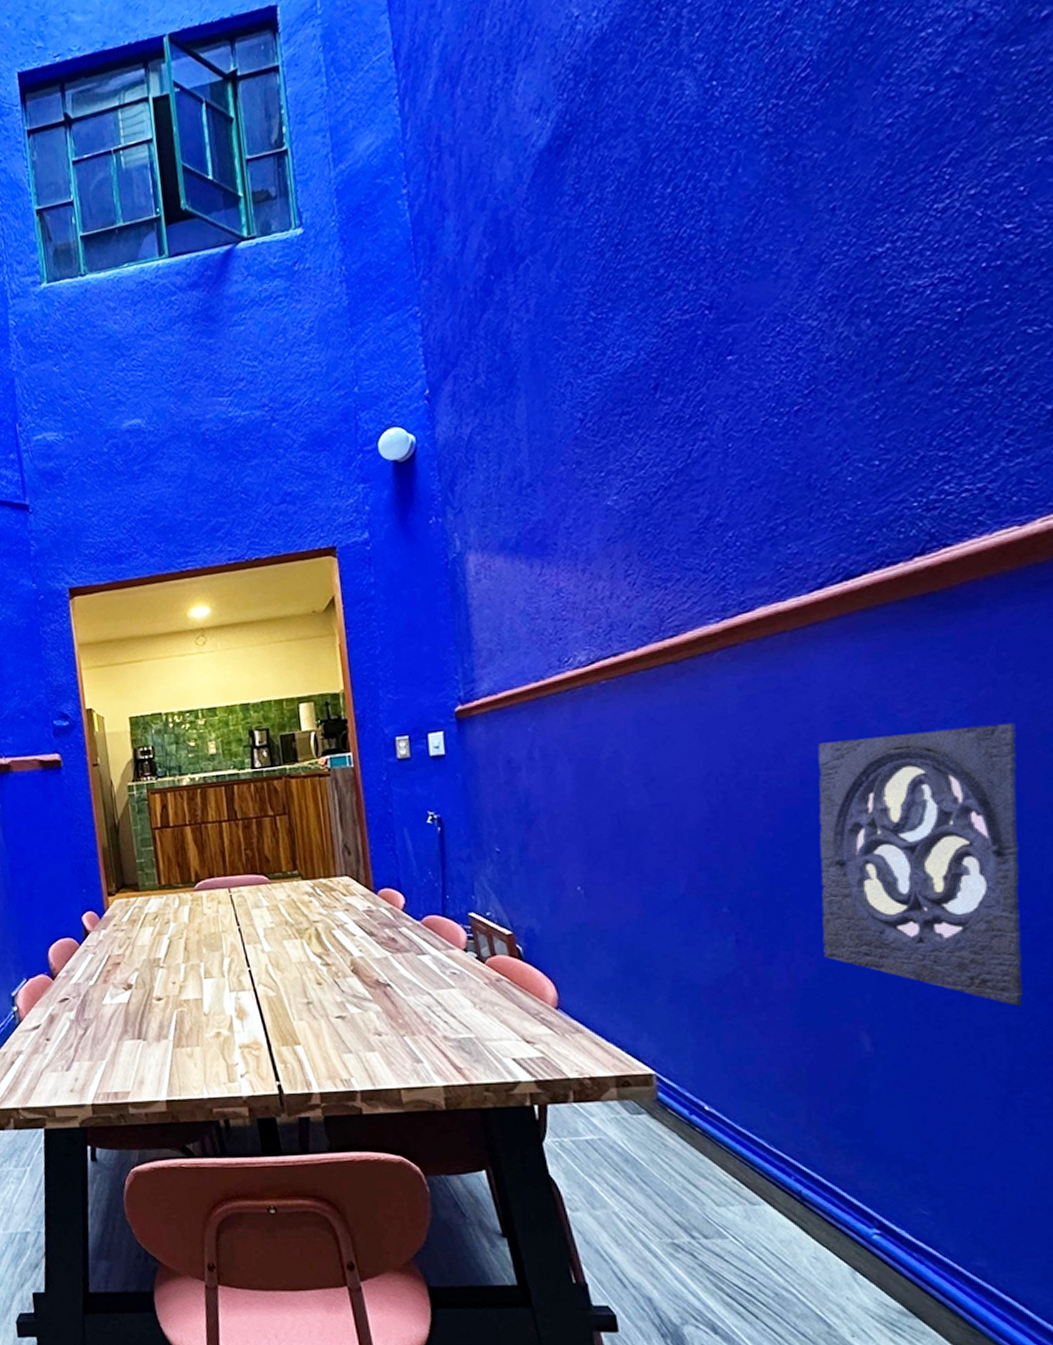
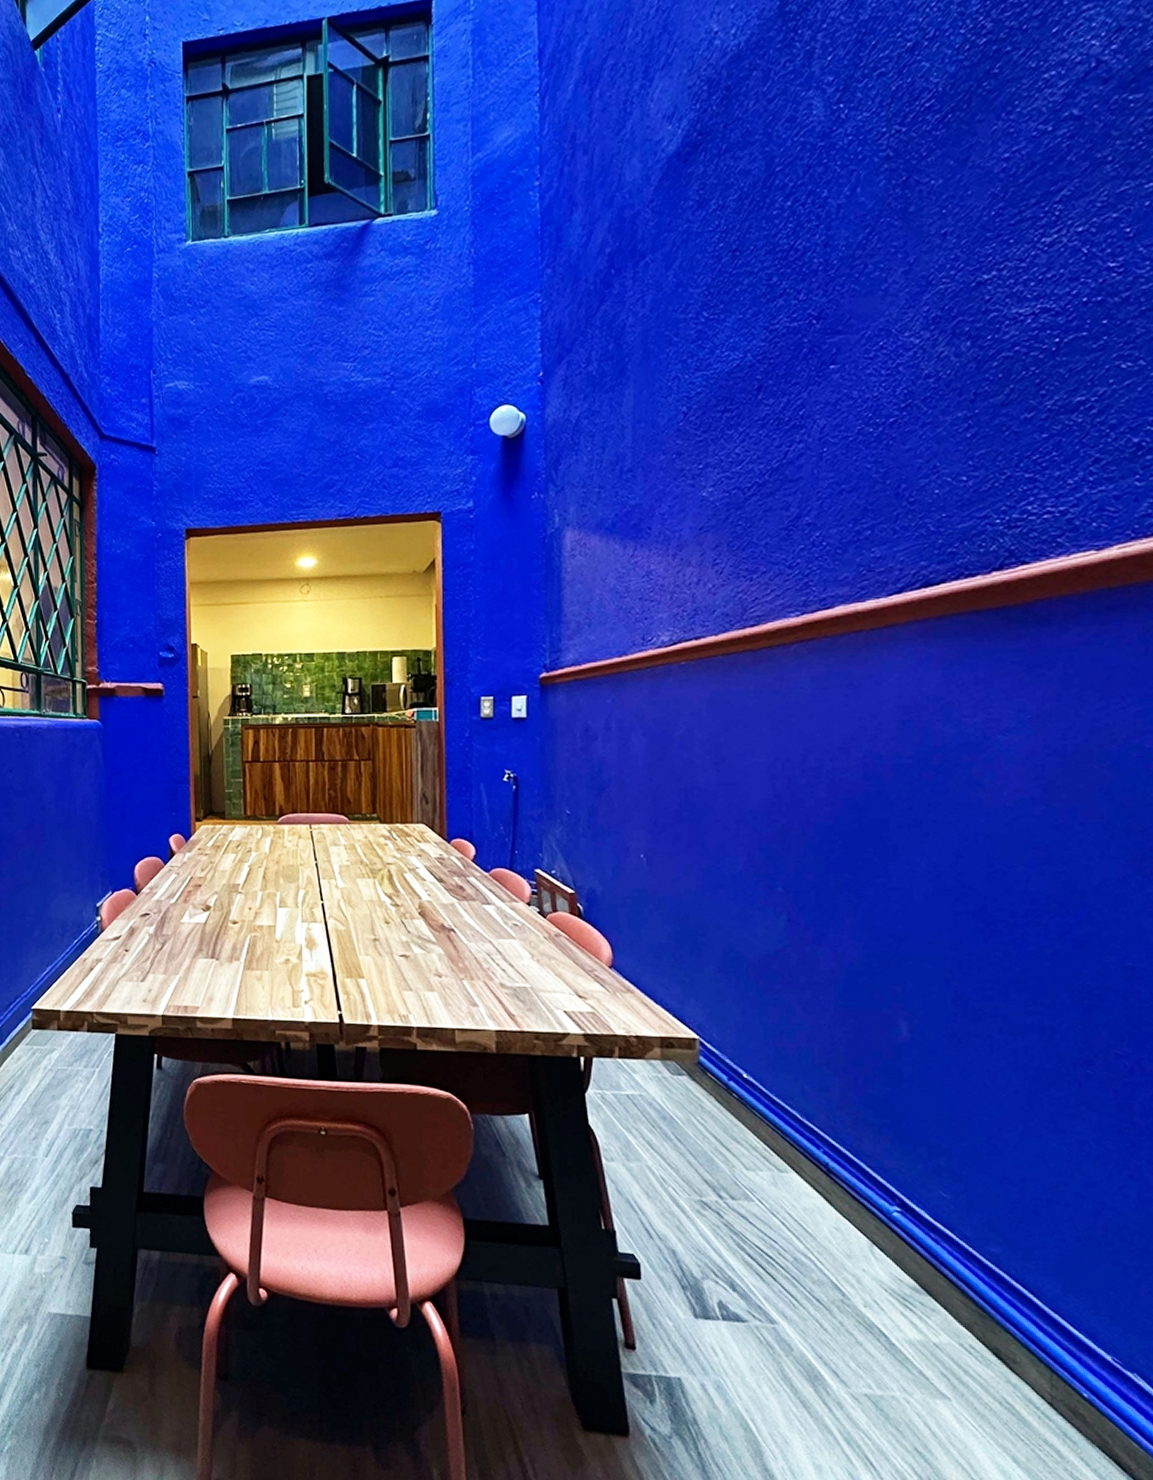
wall ornament: present [817,722,1023,1006] -> none [871,737,1075,1008]

